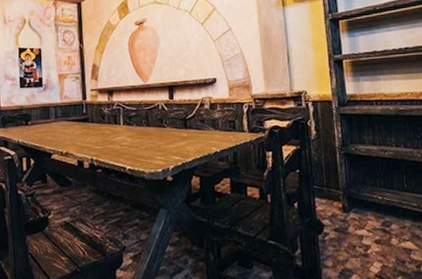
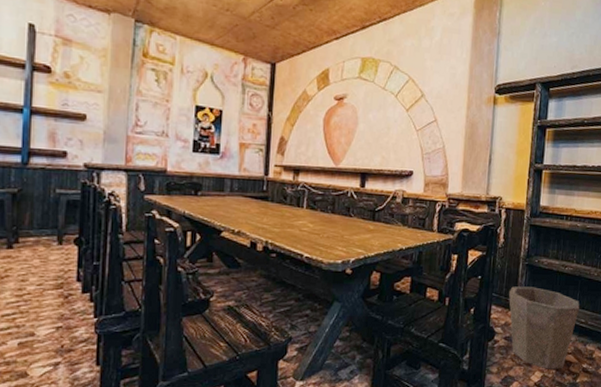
waste bin: none [331,175,409,259] -> present [509,286,580,369]

